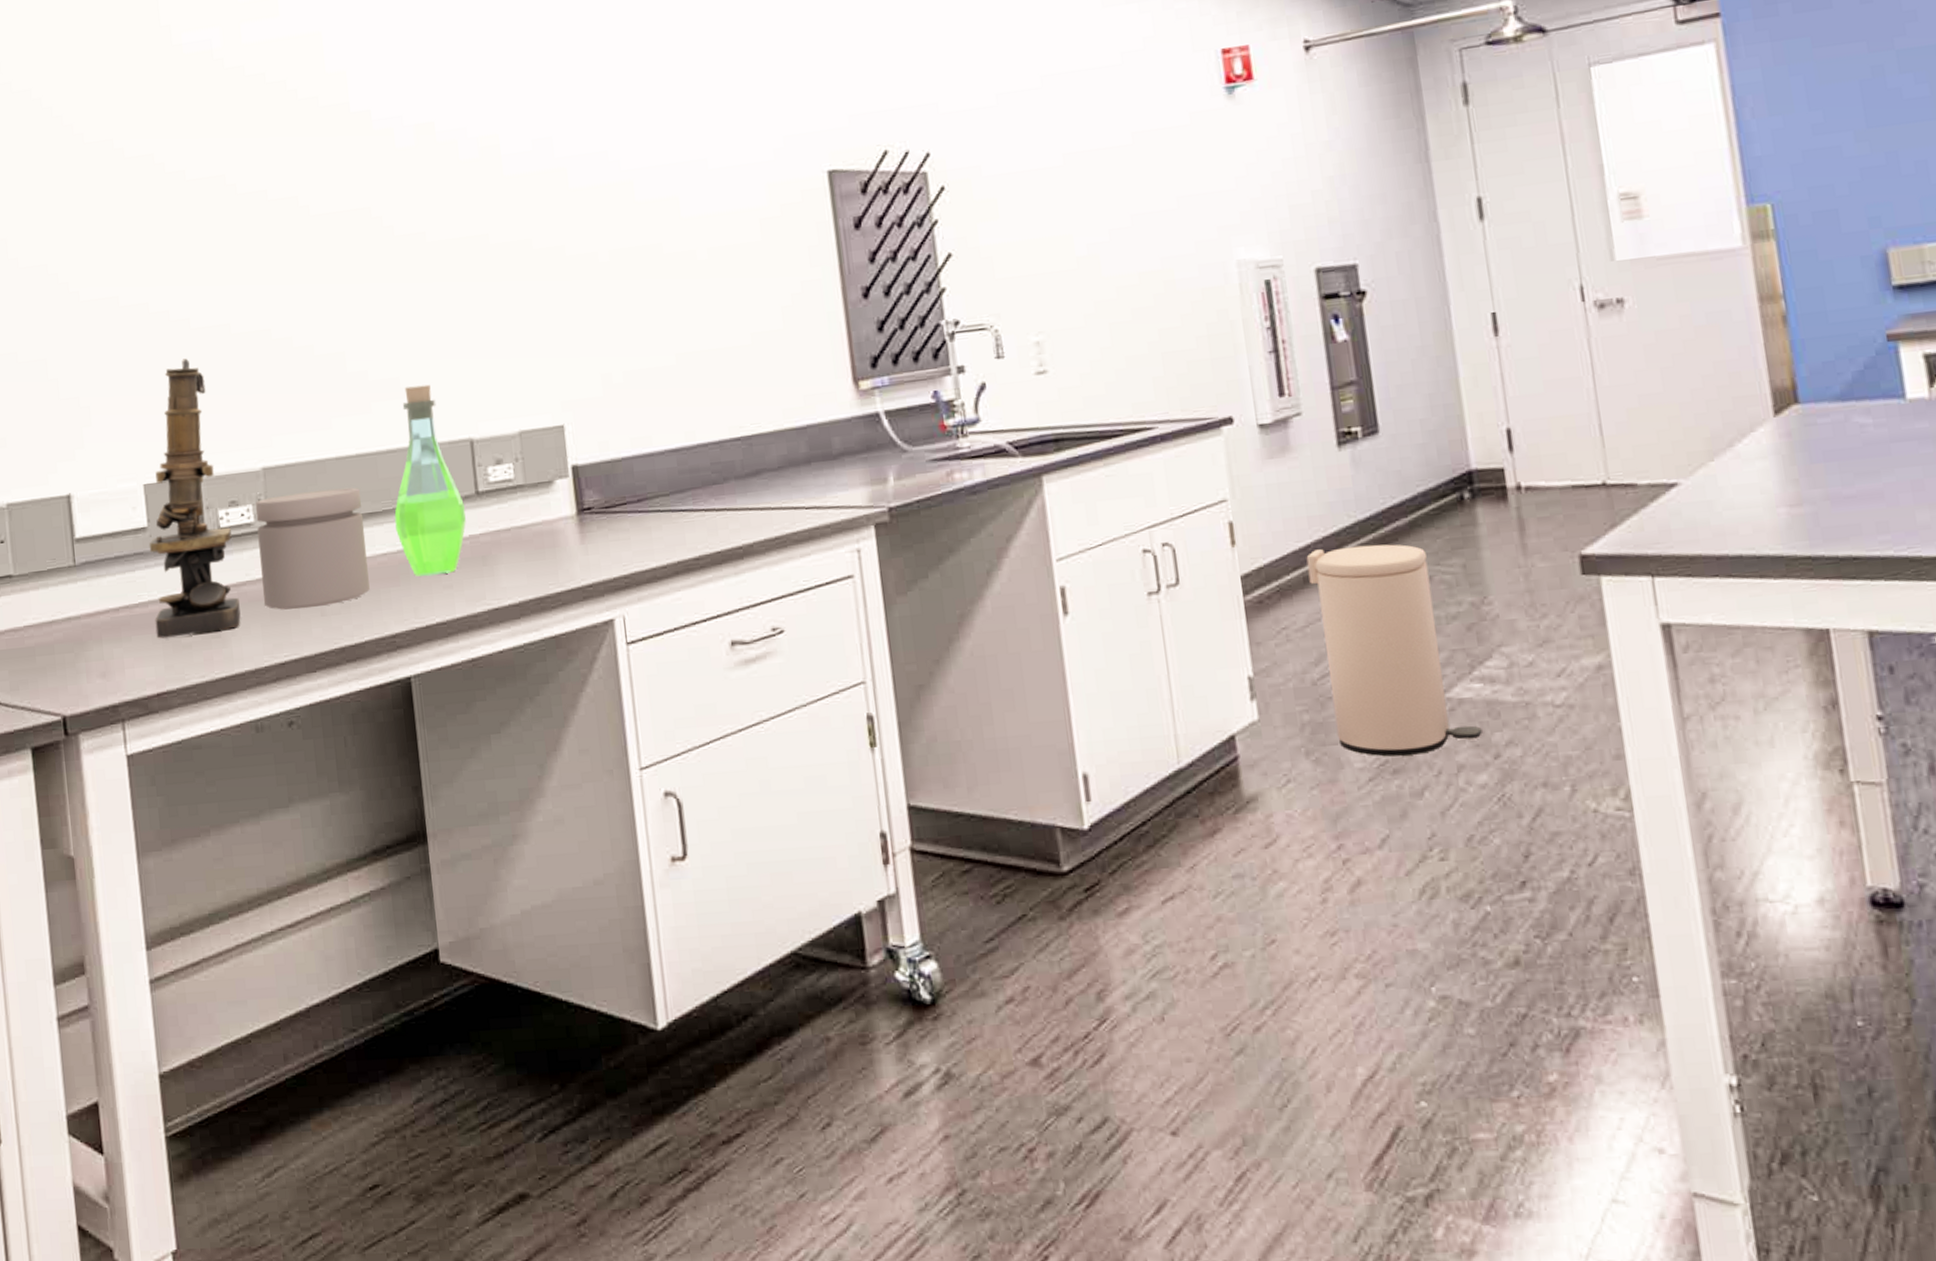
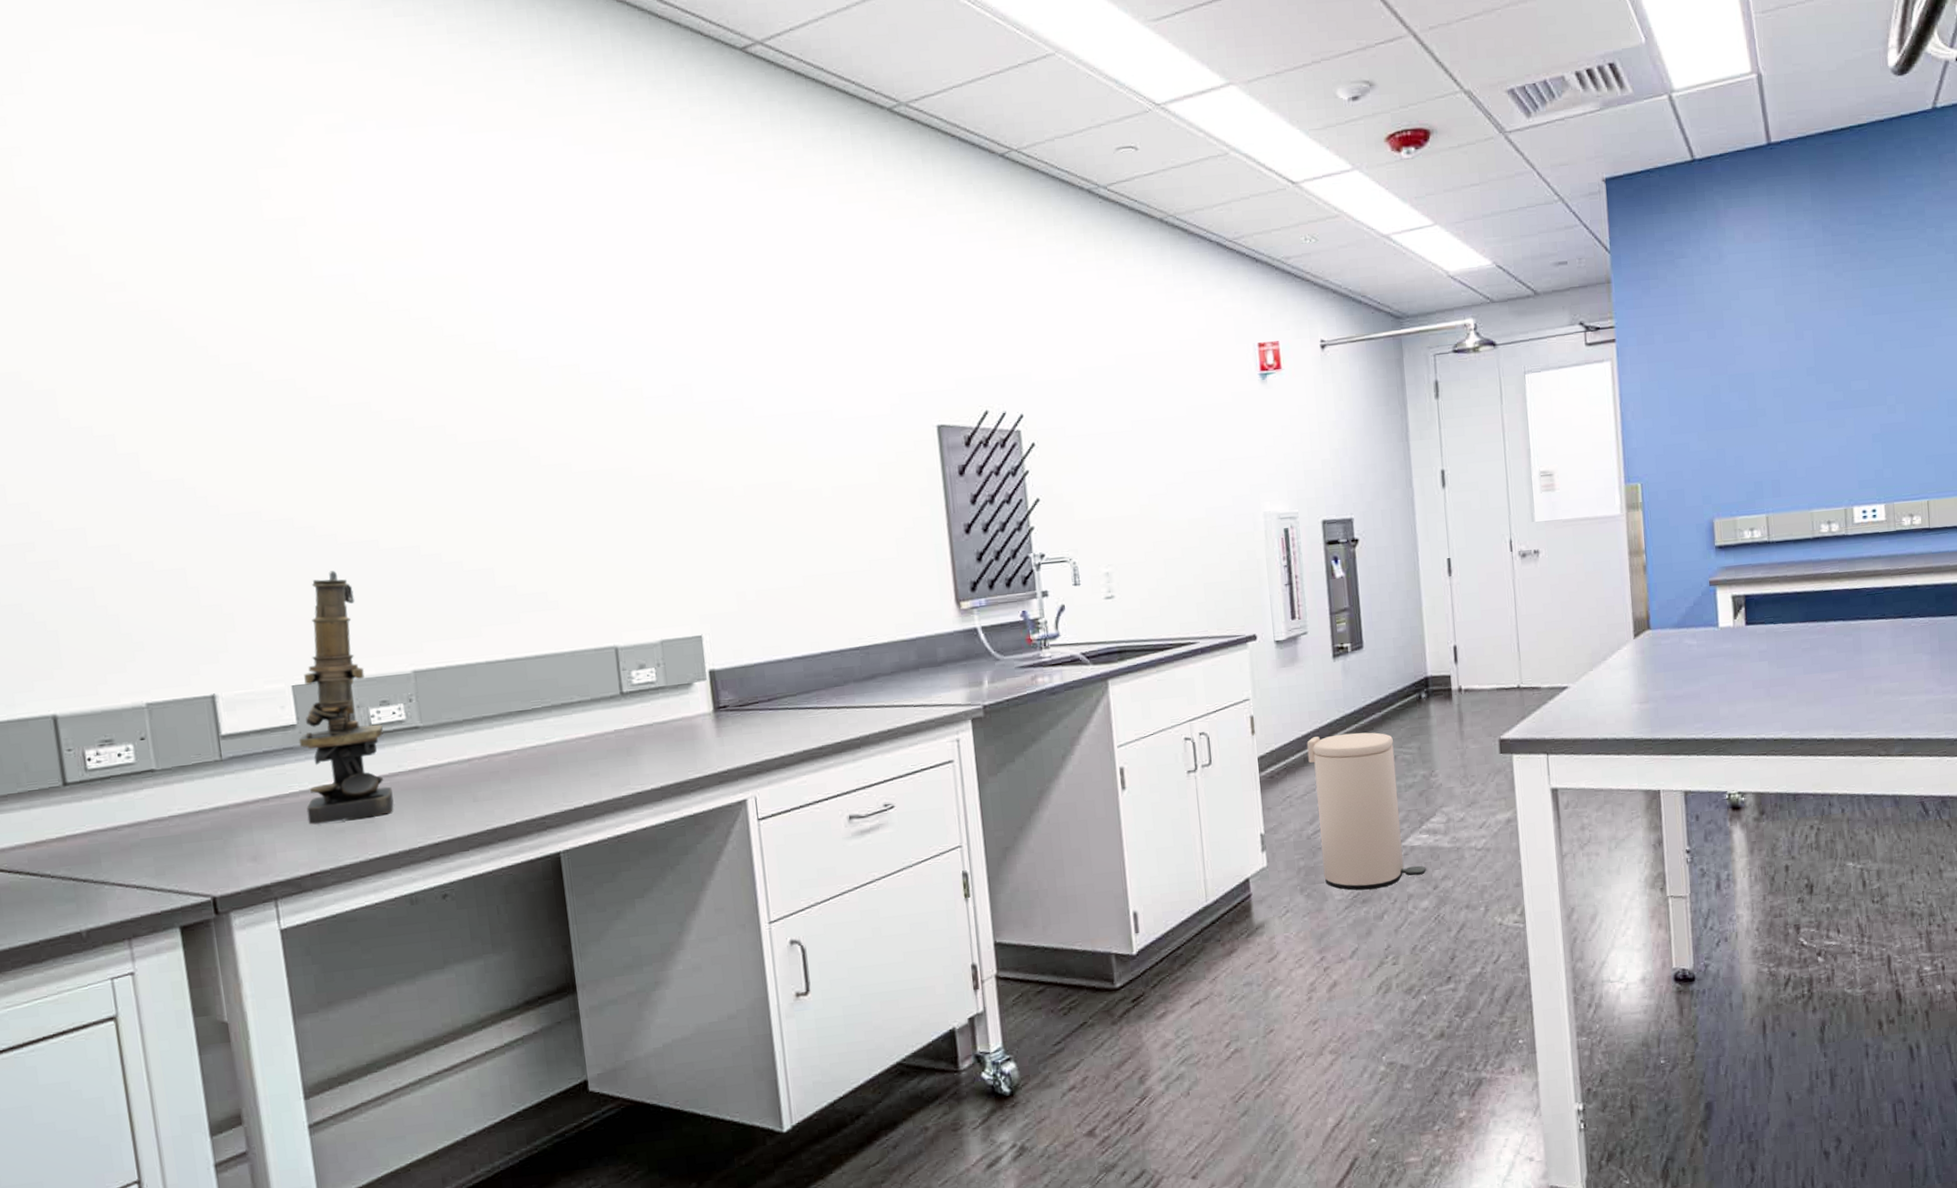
jar: present [255,487,370,610] -> none [406,688,520,797]
bottle: present [394,384,466,577] -> none [543,598,612,766]

